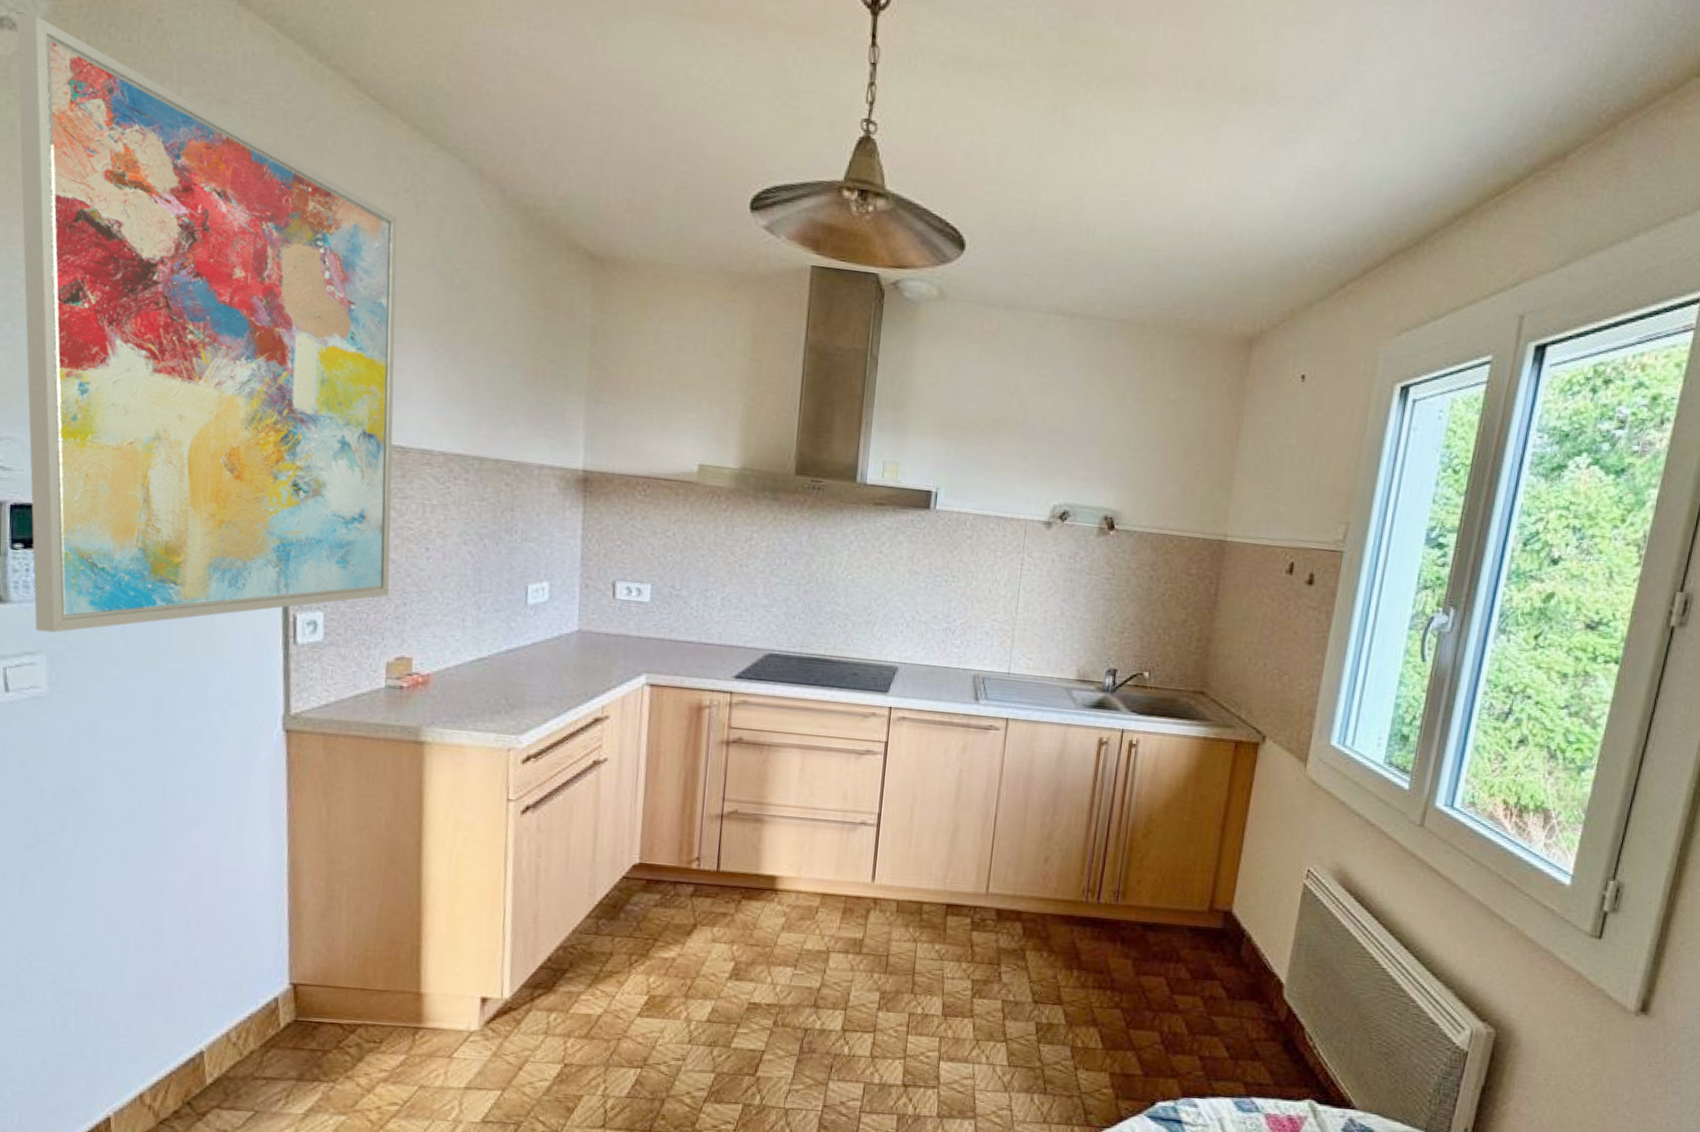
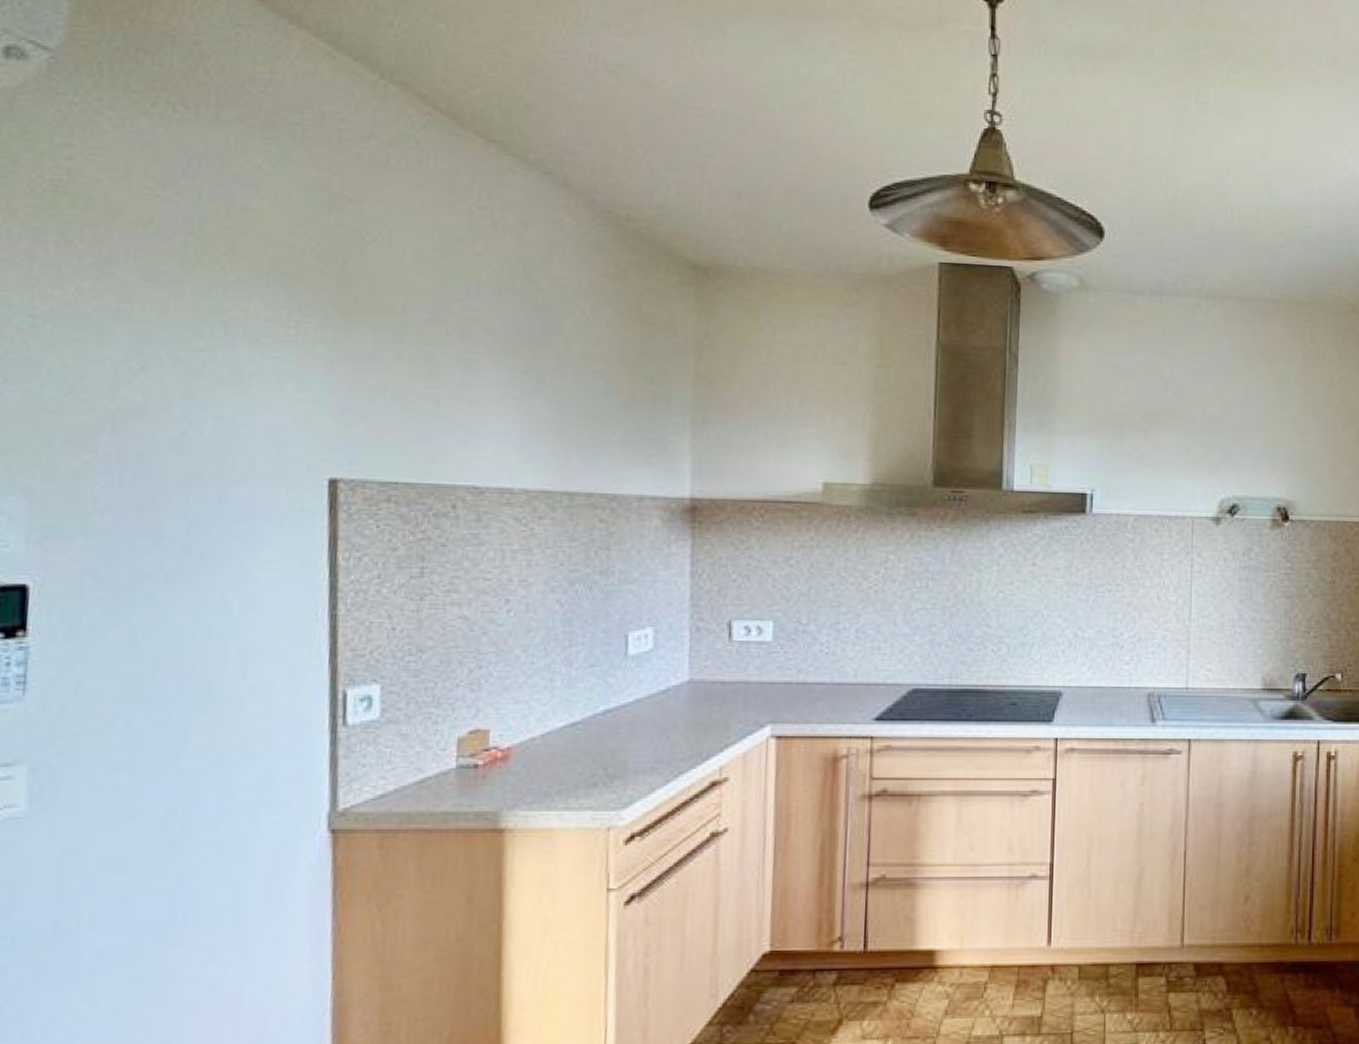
wall art: present [16,12,398,633] -> none [14,40,471,737]

